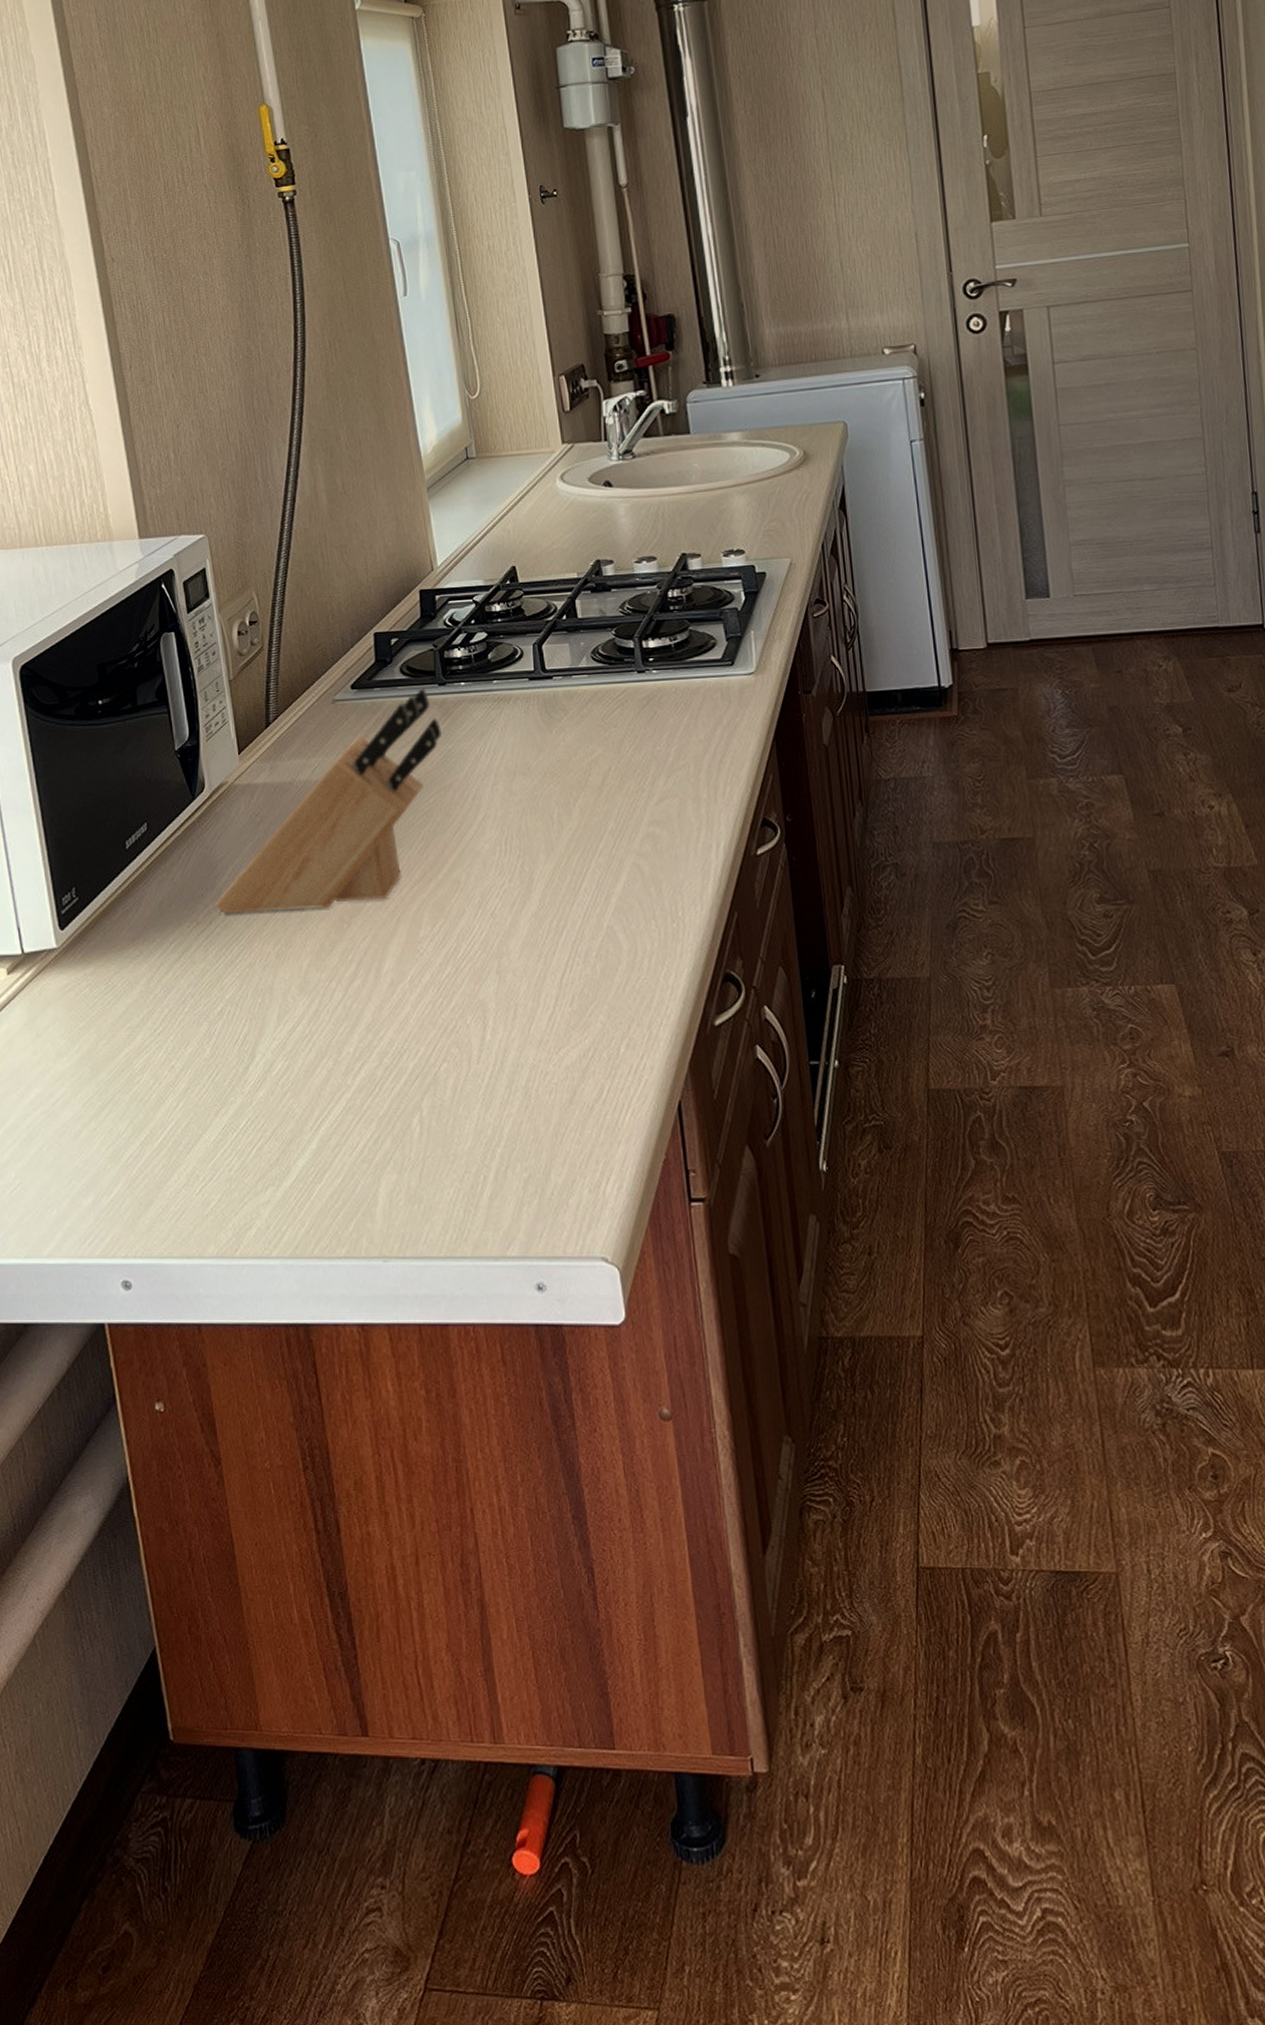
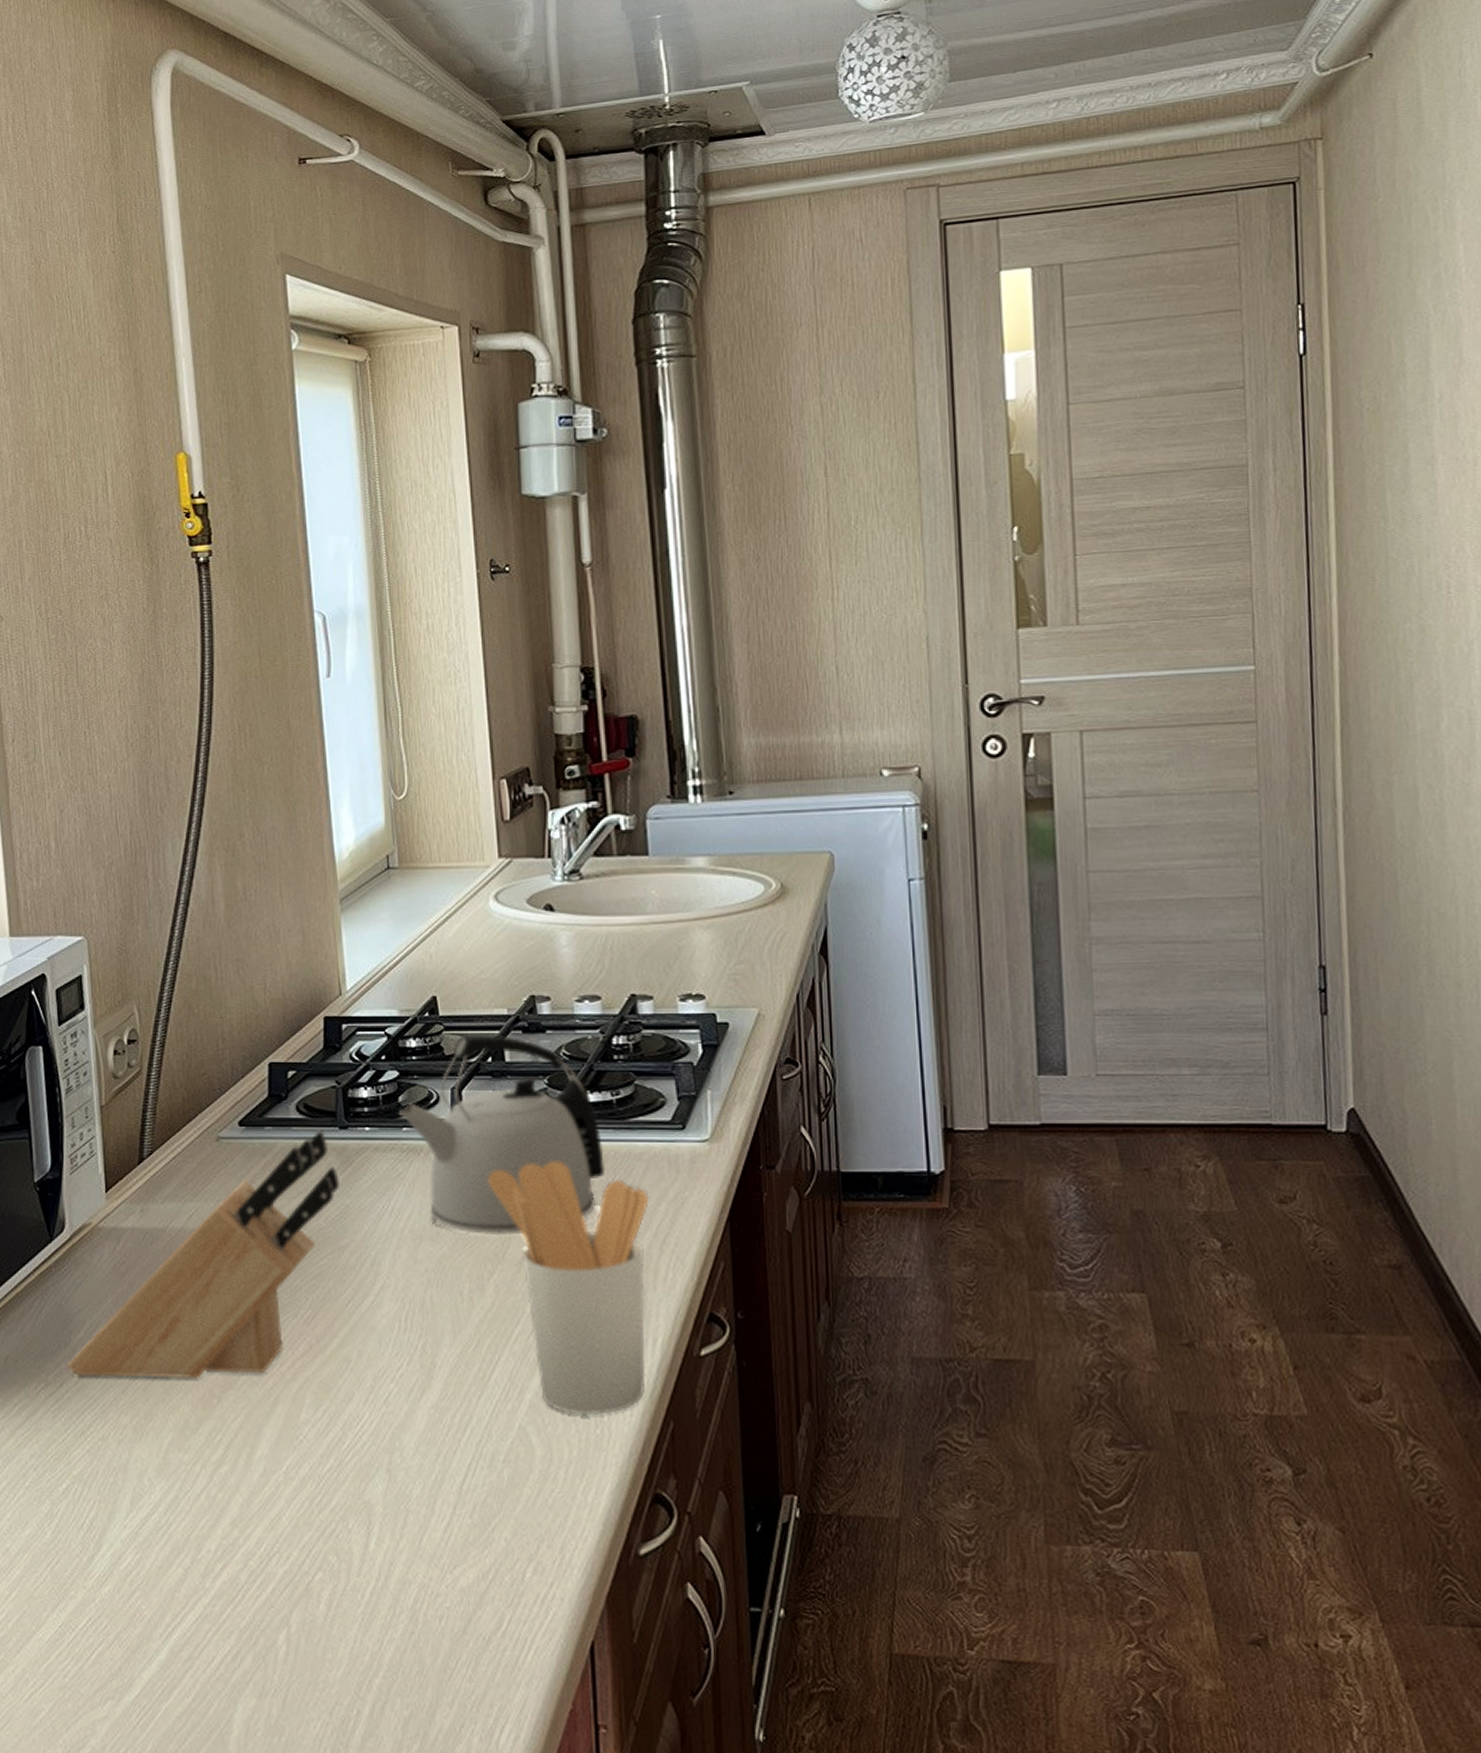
kettle: none [489,596,669,768] -> present [399,1034,606,1236]
utensil holder: none [568,699,712,912] -> present [488,1160,648,1415]

